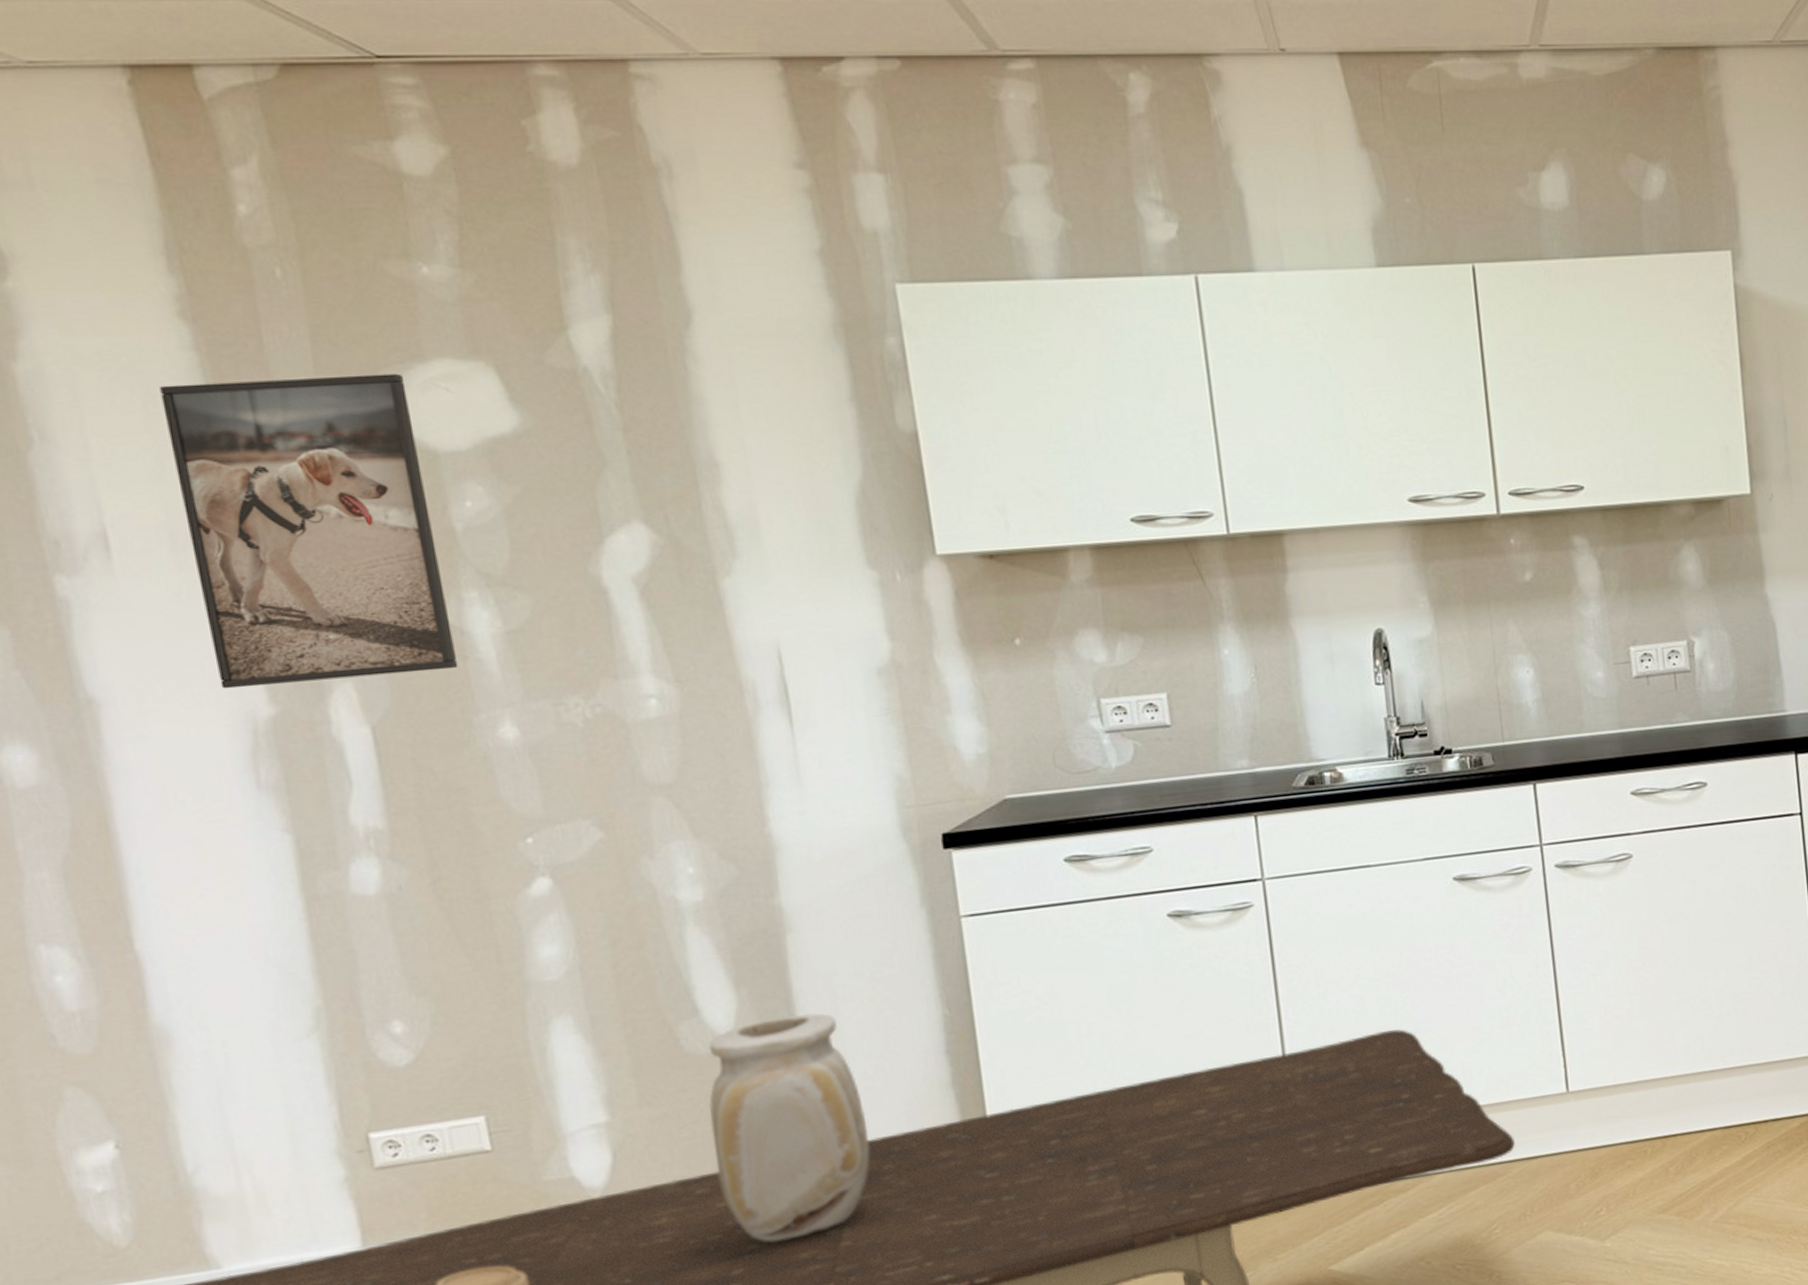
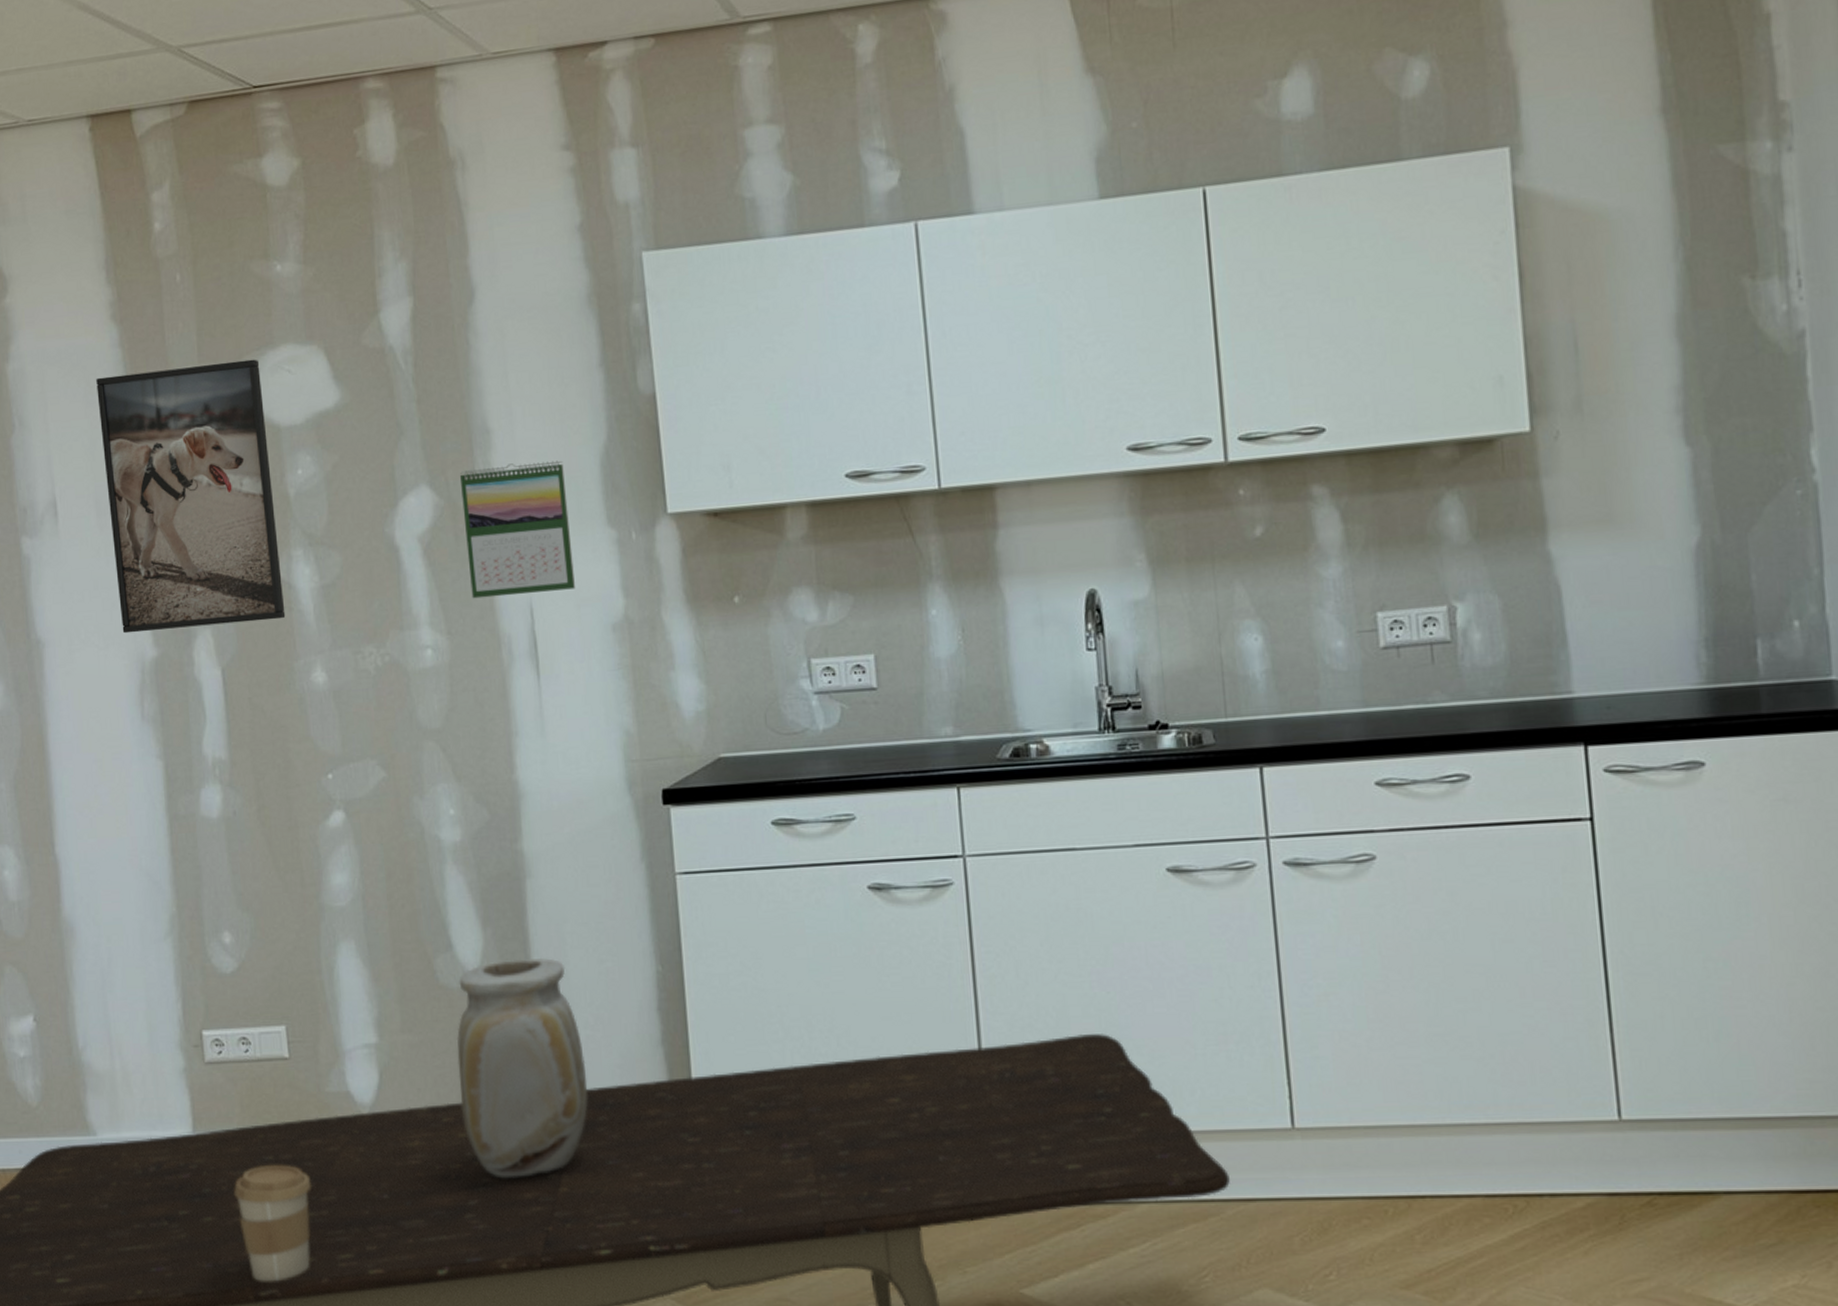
calendar: none [682,498,831,644] -> present [459,460,575,599]

